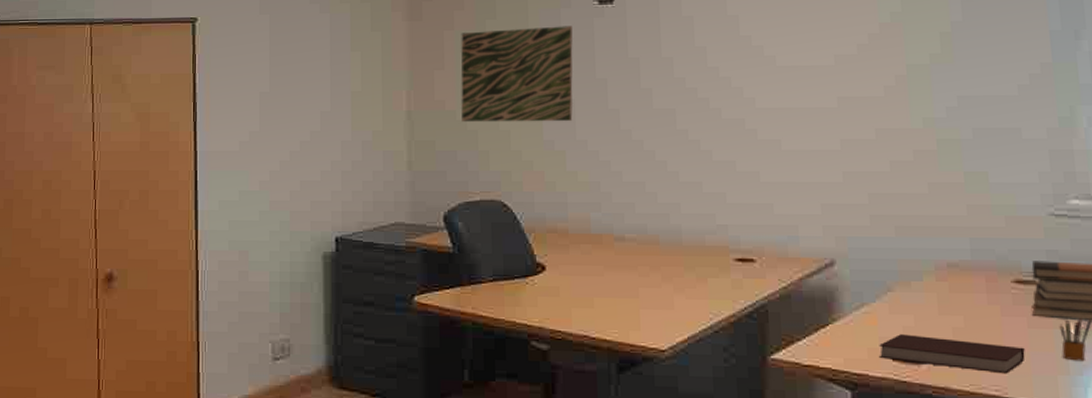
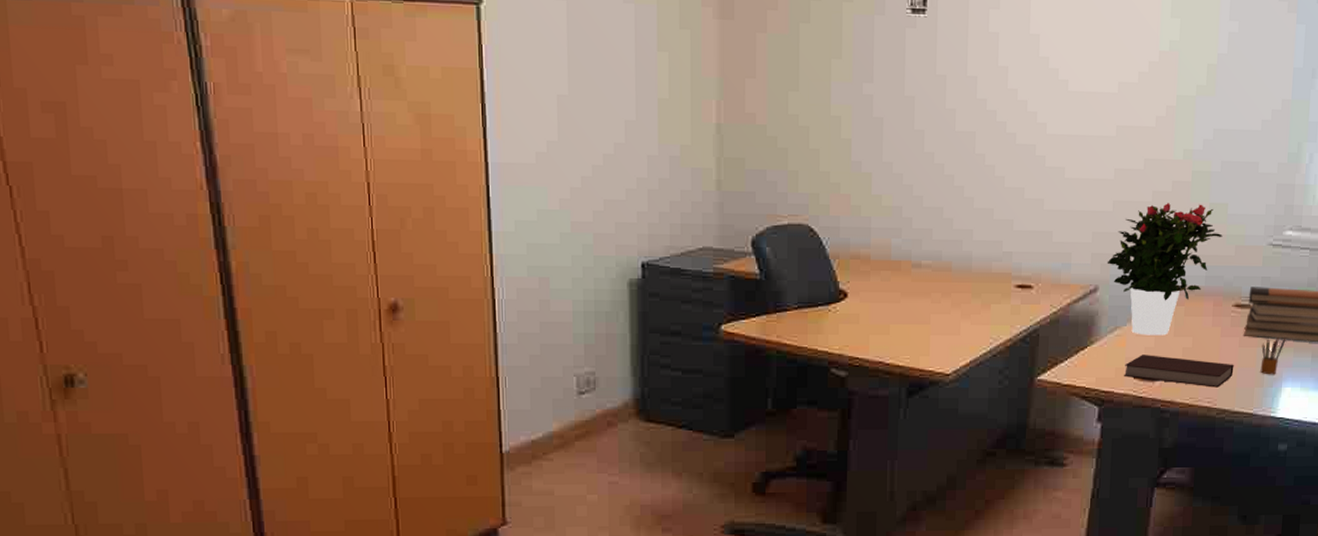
wall art: present [461,26,573,123] -> none [772,35,885,142]
potted flower: none [842,173,987,314] -> present [1107,203,1223,336]

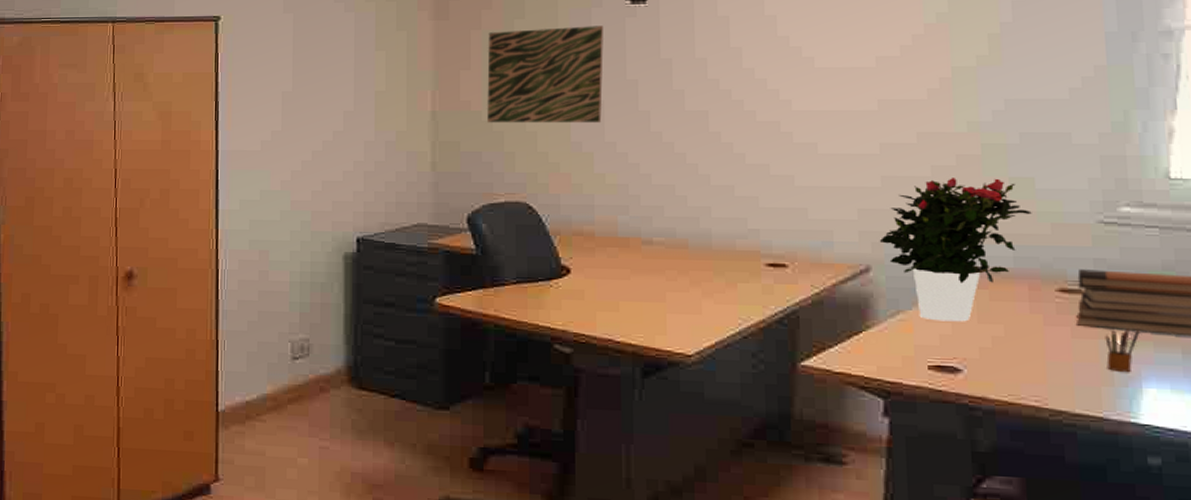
wall art: none [772,35,885,142] -> present [487,25,603,123]
notebook: present [1123,355,1234,388] -> none [913,342,1068,384]

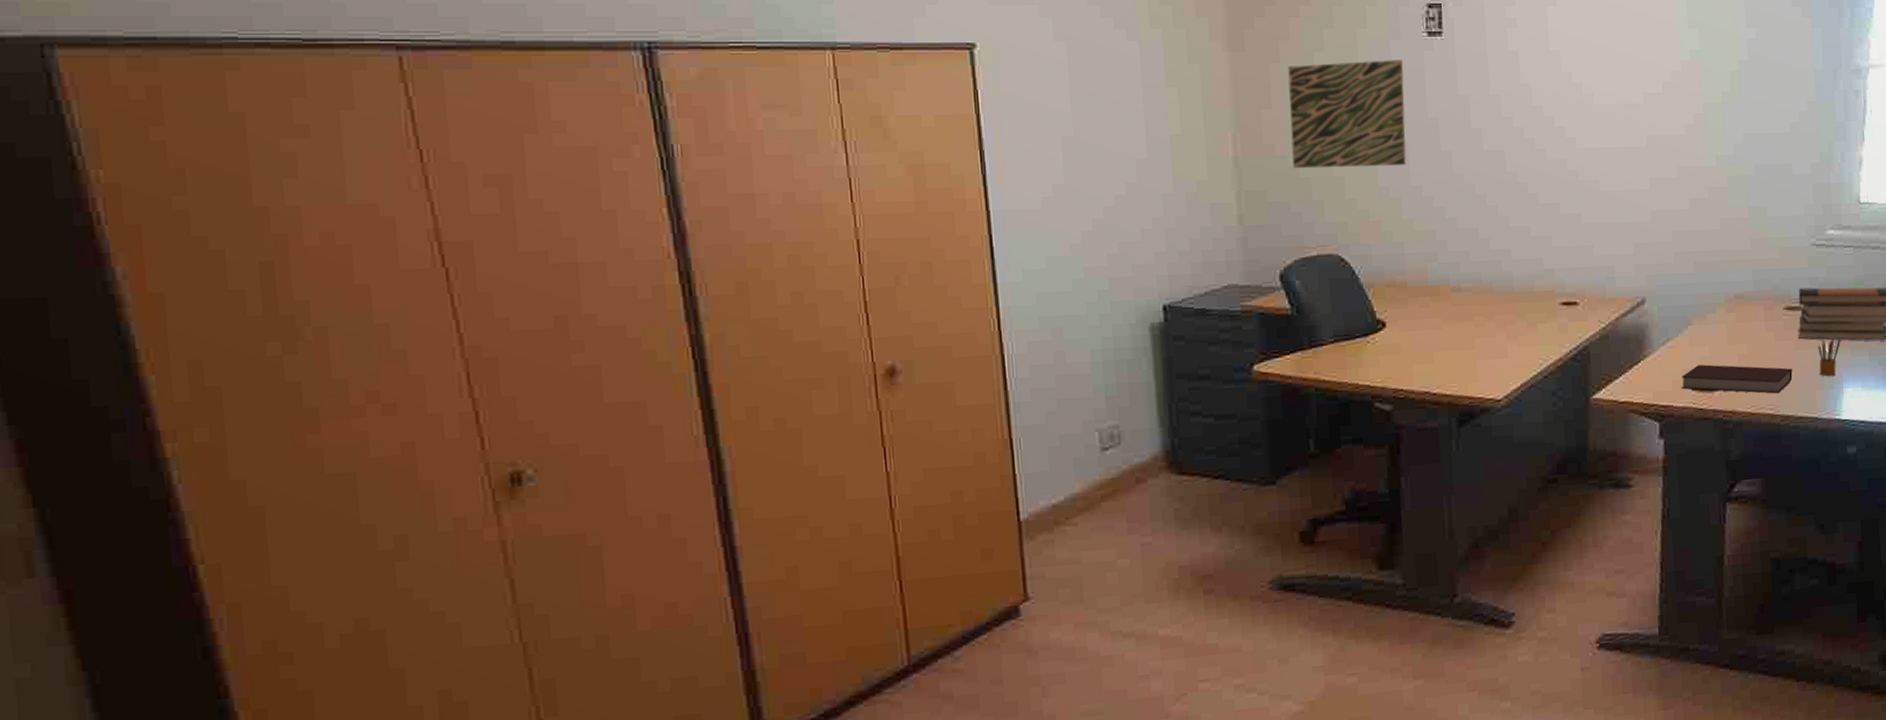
potted flower: present [879,178,1032,322] -> none [1651,209,1765,345]
notebook: none [913,342,1068,384] -> present [1681,364,1793,394]

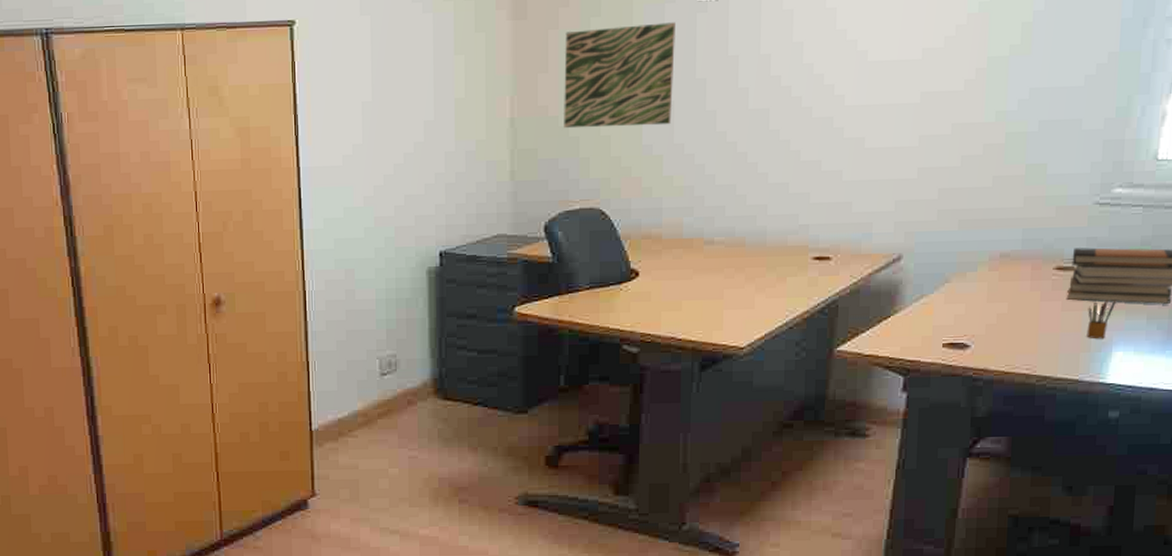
notebook: present [1681,364,1793,394] -> none [930,322,1056,354]

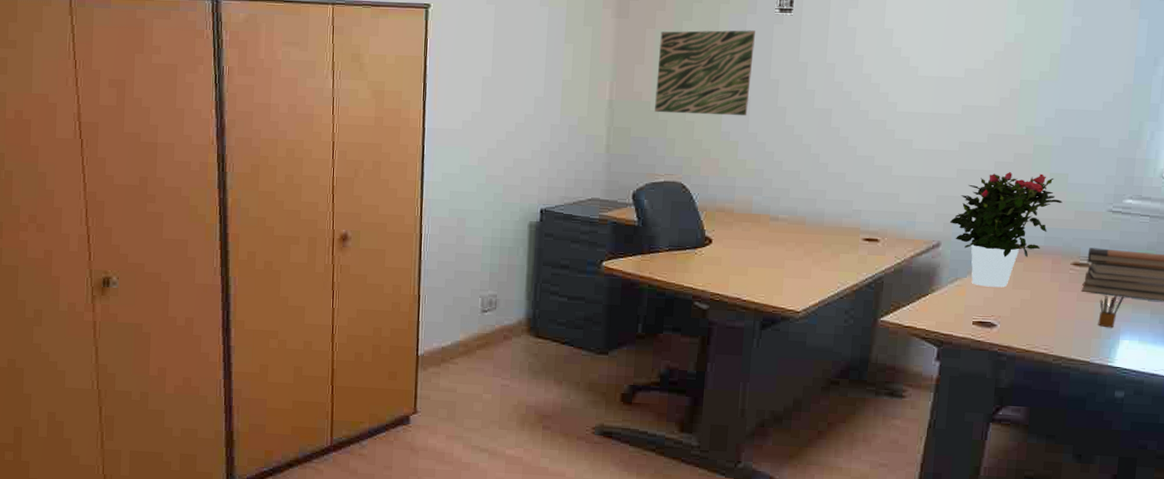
potted flower: none [911,166,1041,303] -> present [949,172,1063,288]

